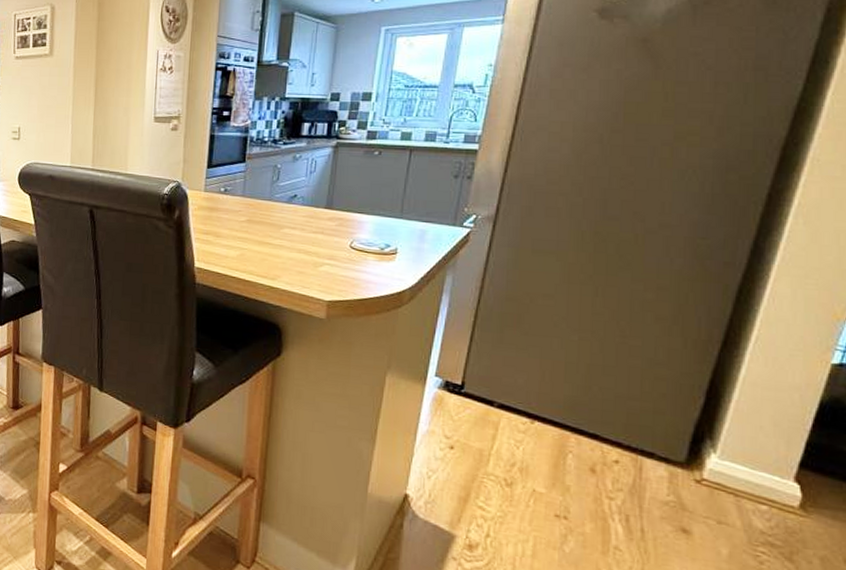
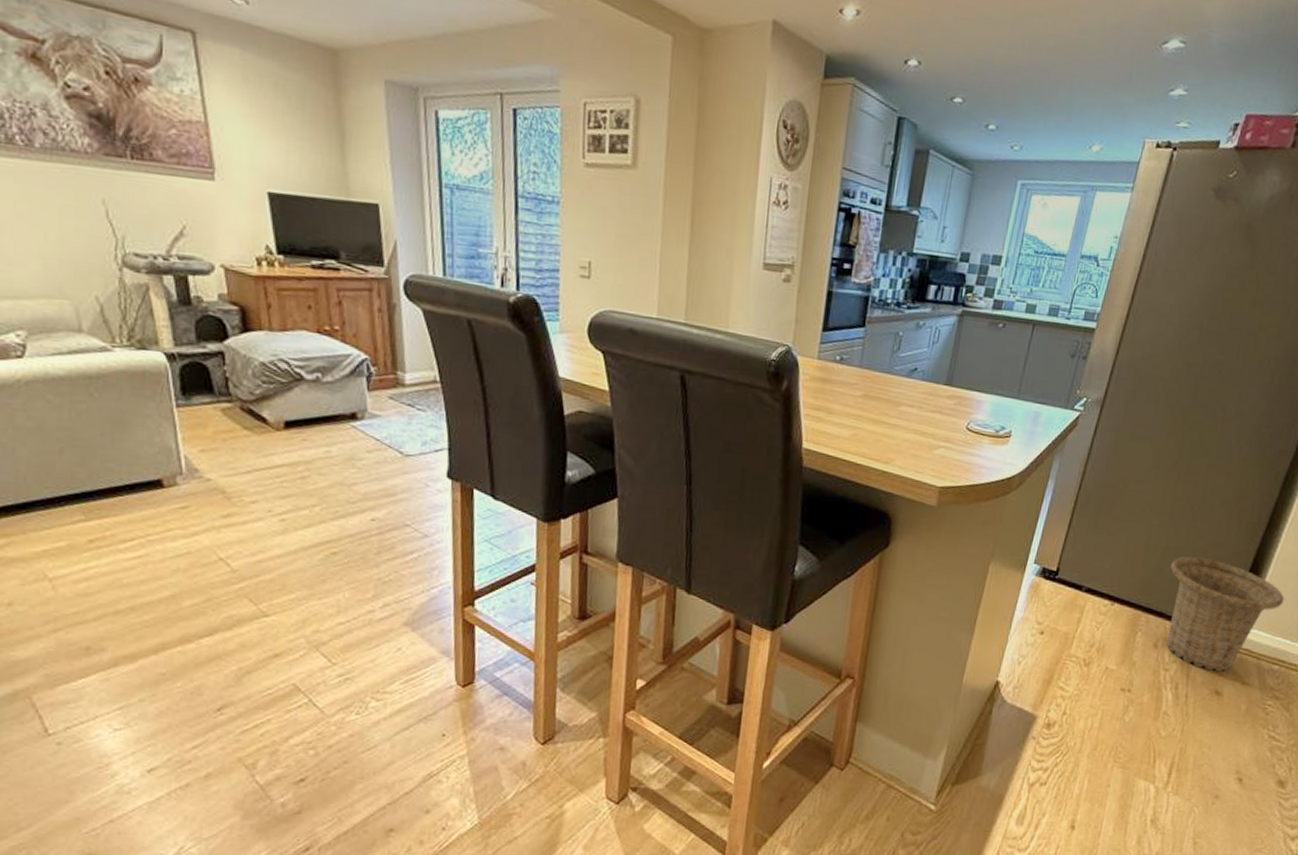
basket: none [600,375,761,507] -> present [1166,556,1284,672]

